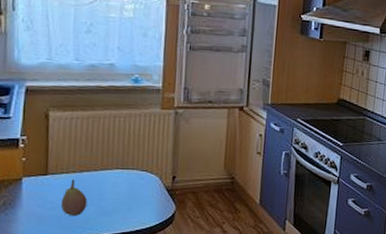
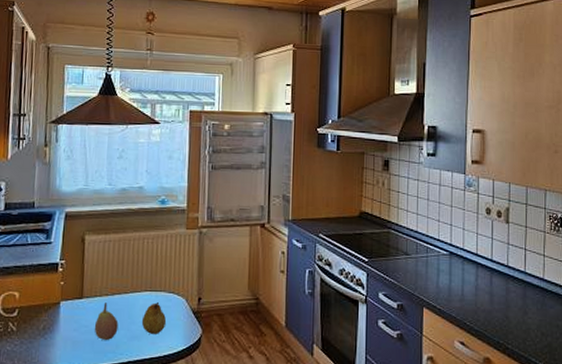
fruit: none [112,179,139,212] -> present [141,301,167,335]

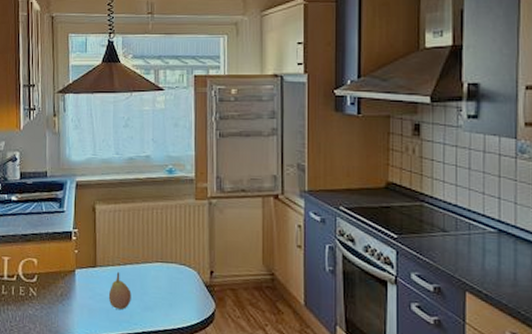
fruit: present [141,301,167,335] -> none [154,273,179,307]

